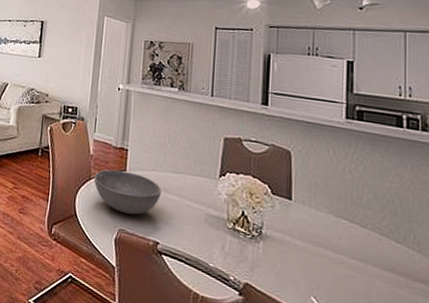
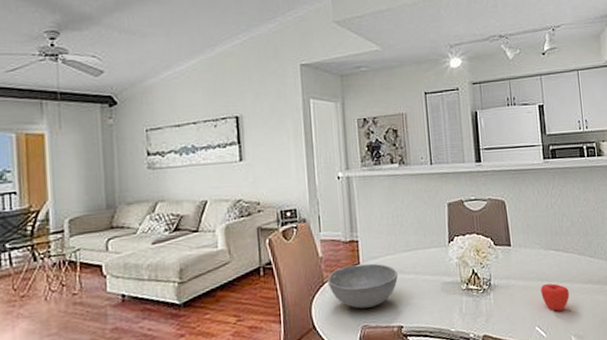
apple: none [323,253,362,291] -> present [541,283,570,312]

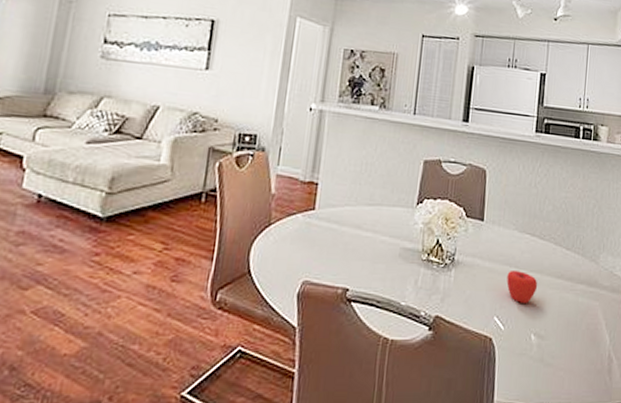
bowl: present [327,263,398,309] -> none [274,209,354,261]

